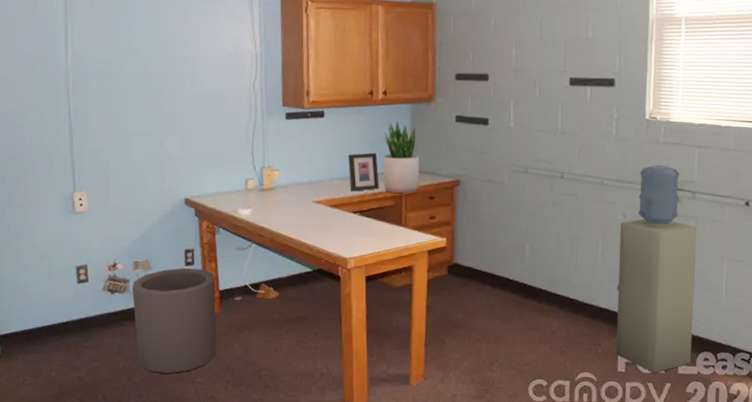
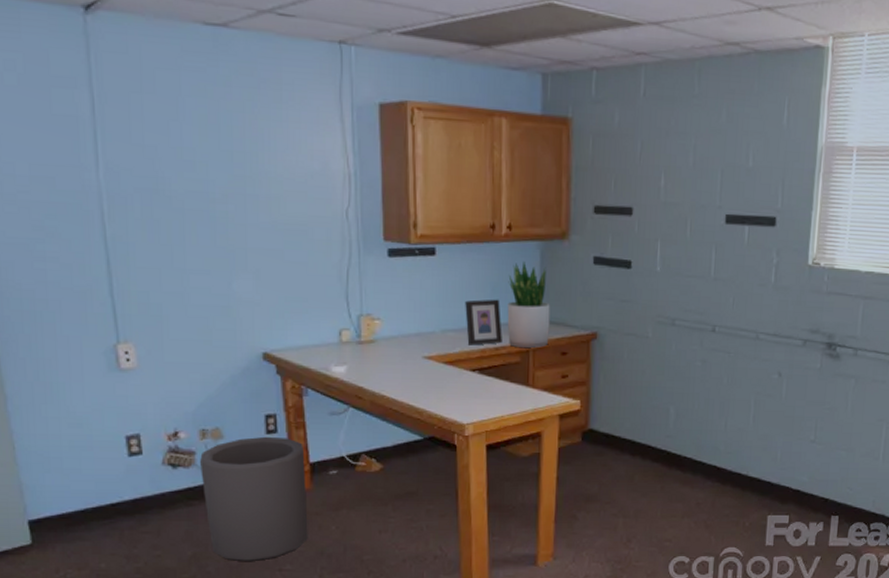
water cooler: present [616,164,698,373] -> none [765,317,858,546]

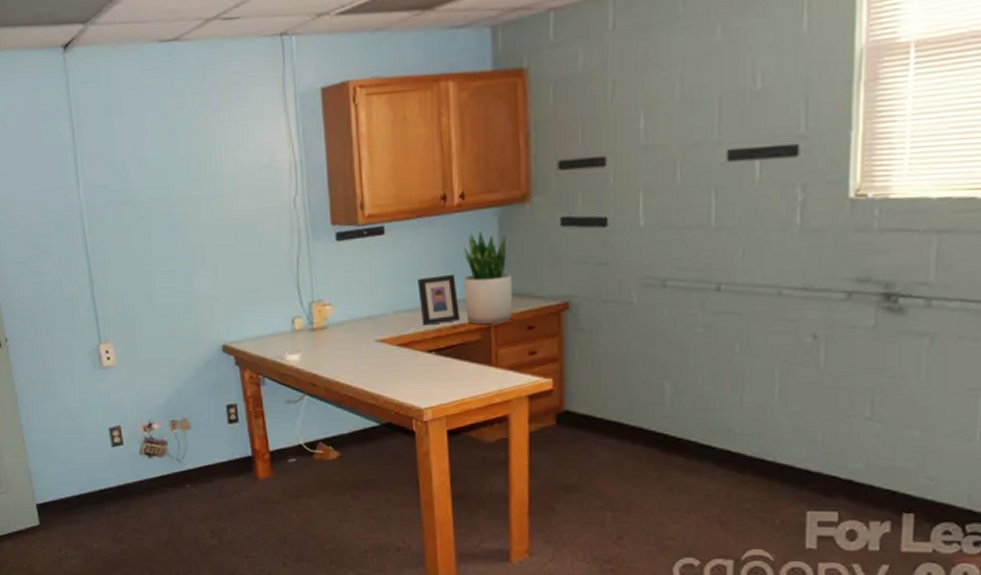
trash can: present [200,436,308,562] -> none [171,426,271,548]

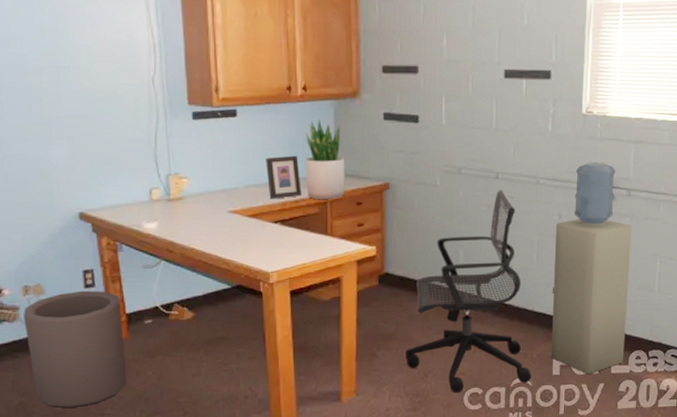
trash can: none [171,426,271,548] -> present [24,290,127,408]
office chair: none [593,305,772,563] -> present [406,190,531,393]
water cooler: none [803,262,935,551] -> present [551,162,632,375]

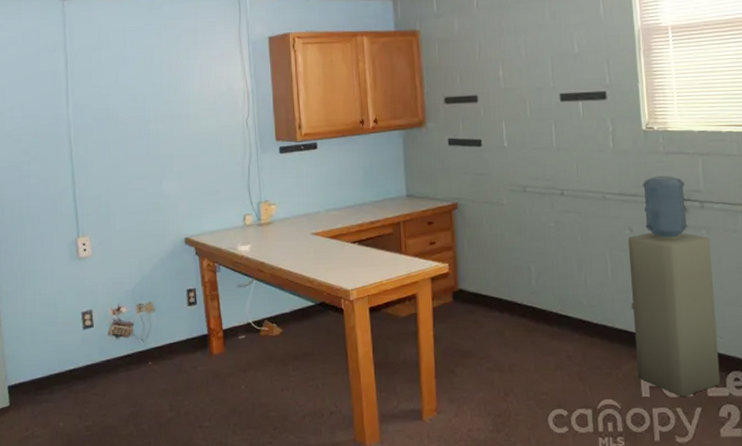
trash can: present [24,290,127,408] -> none [137,308,223,420]
picture frame: present [266,155,301,199] -> none [343,180,376,221]
planter: present [305,120,345,200] -> none [377,148,416,221]
office chair: present [406,190,531,393] -> none [484,206,619,415]

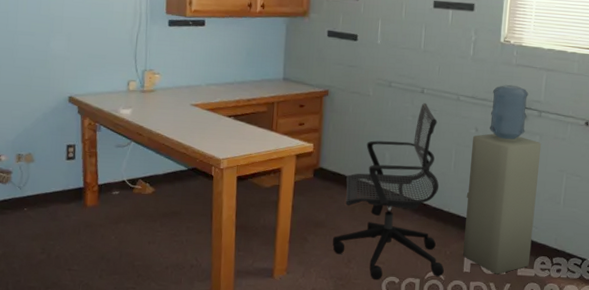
office chair: none [484,206,619,415] -> present [332,103,444,280]

